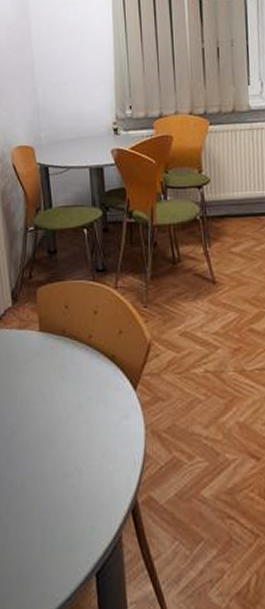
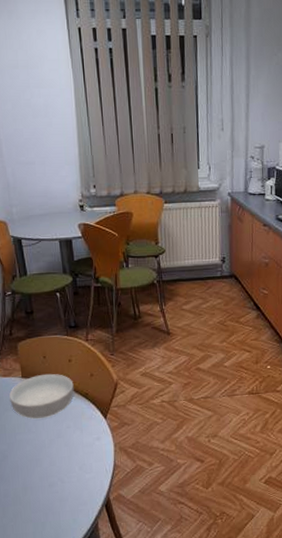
cereal bowl: none [24,327,99,385] -> present [9,373,74,419]

